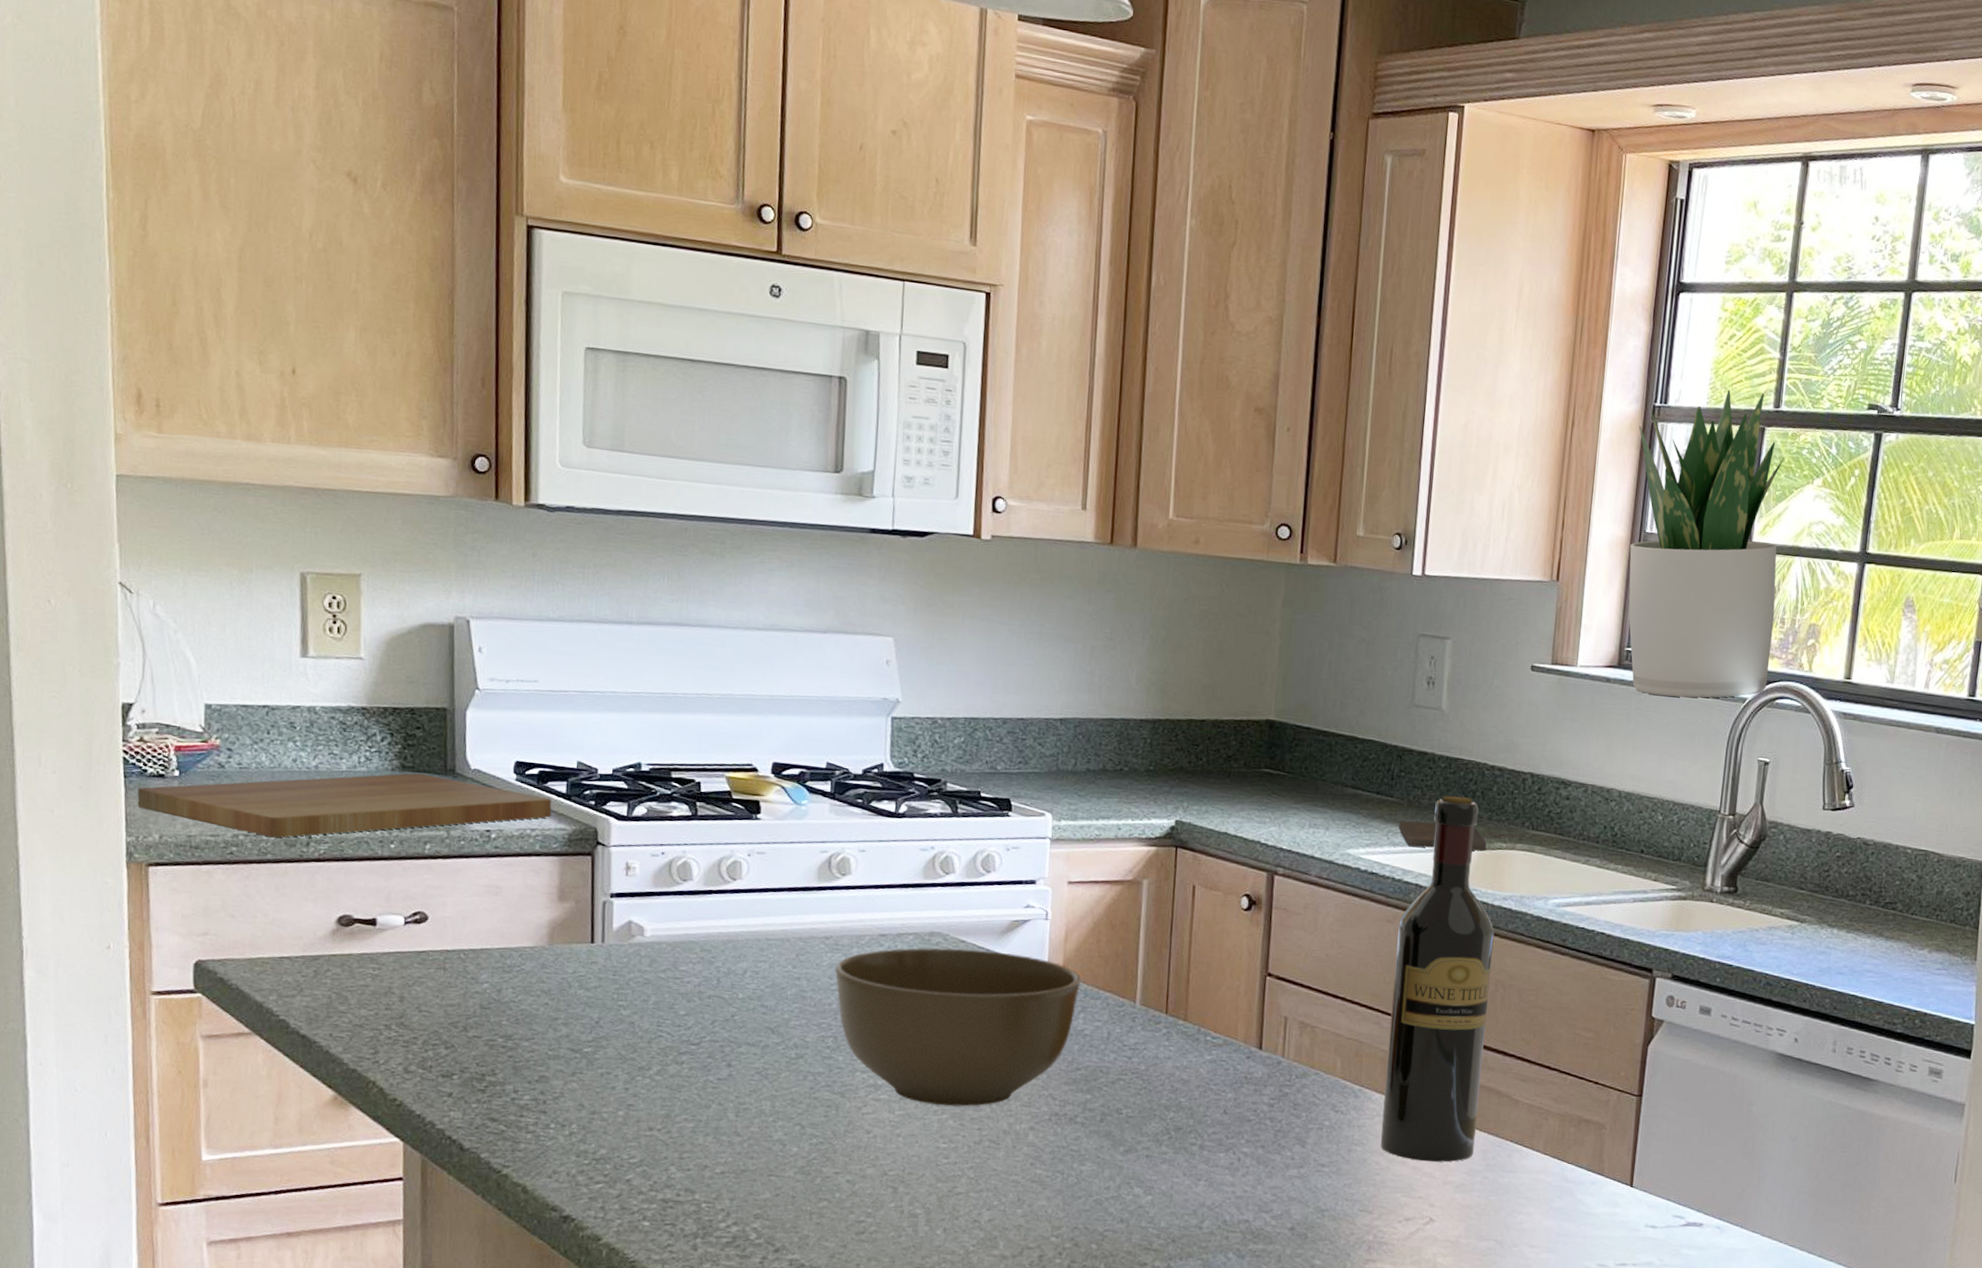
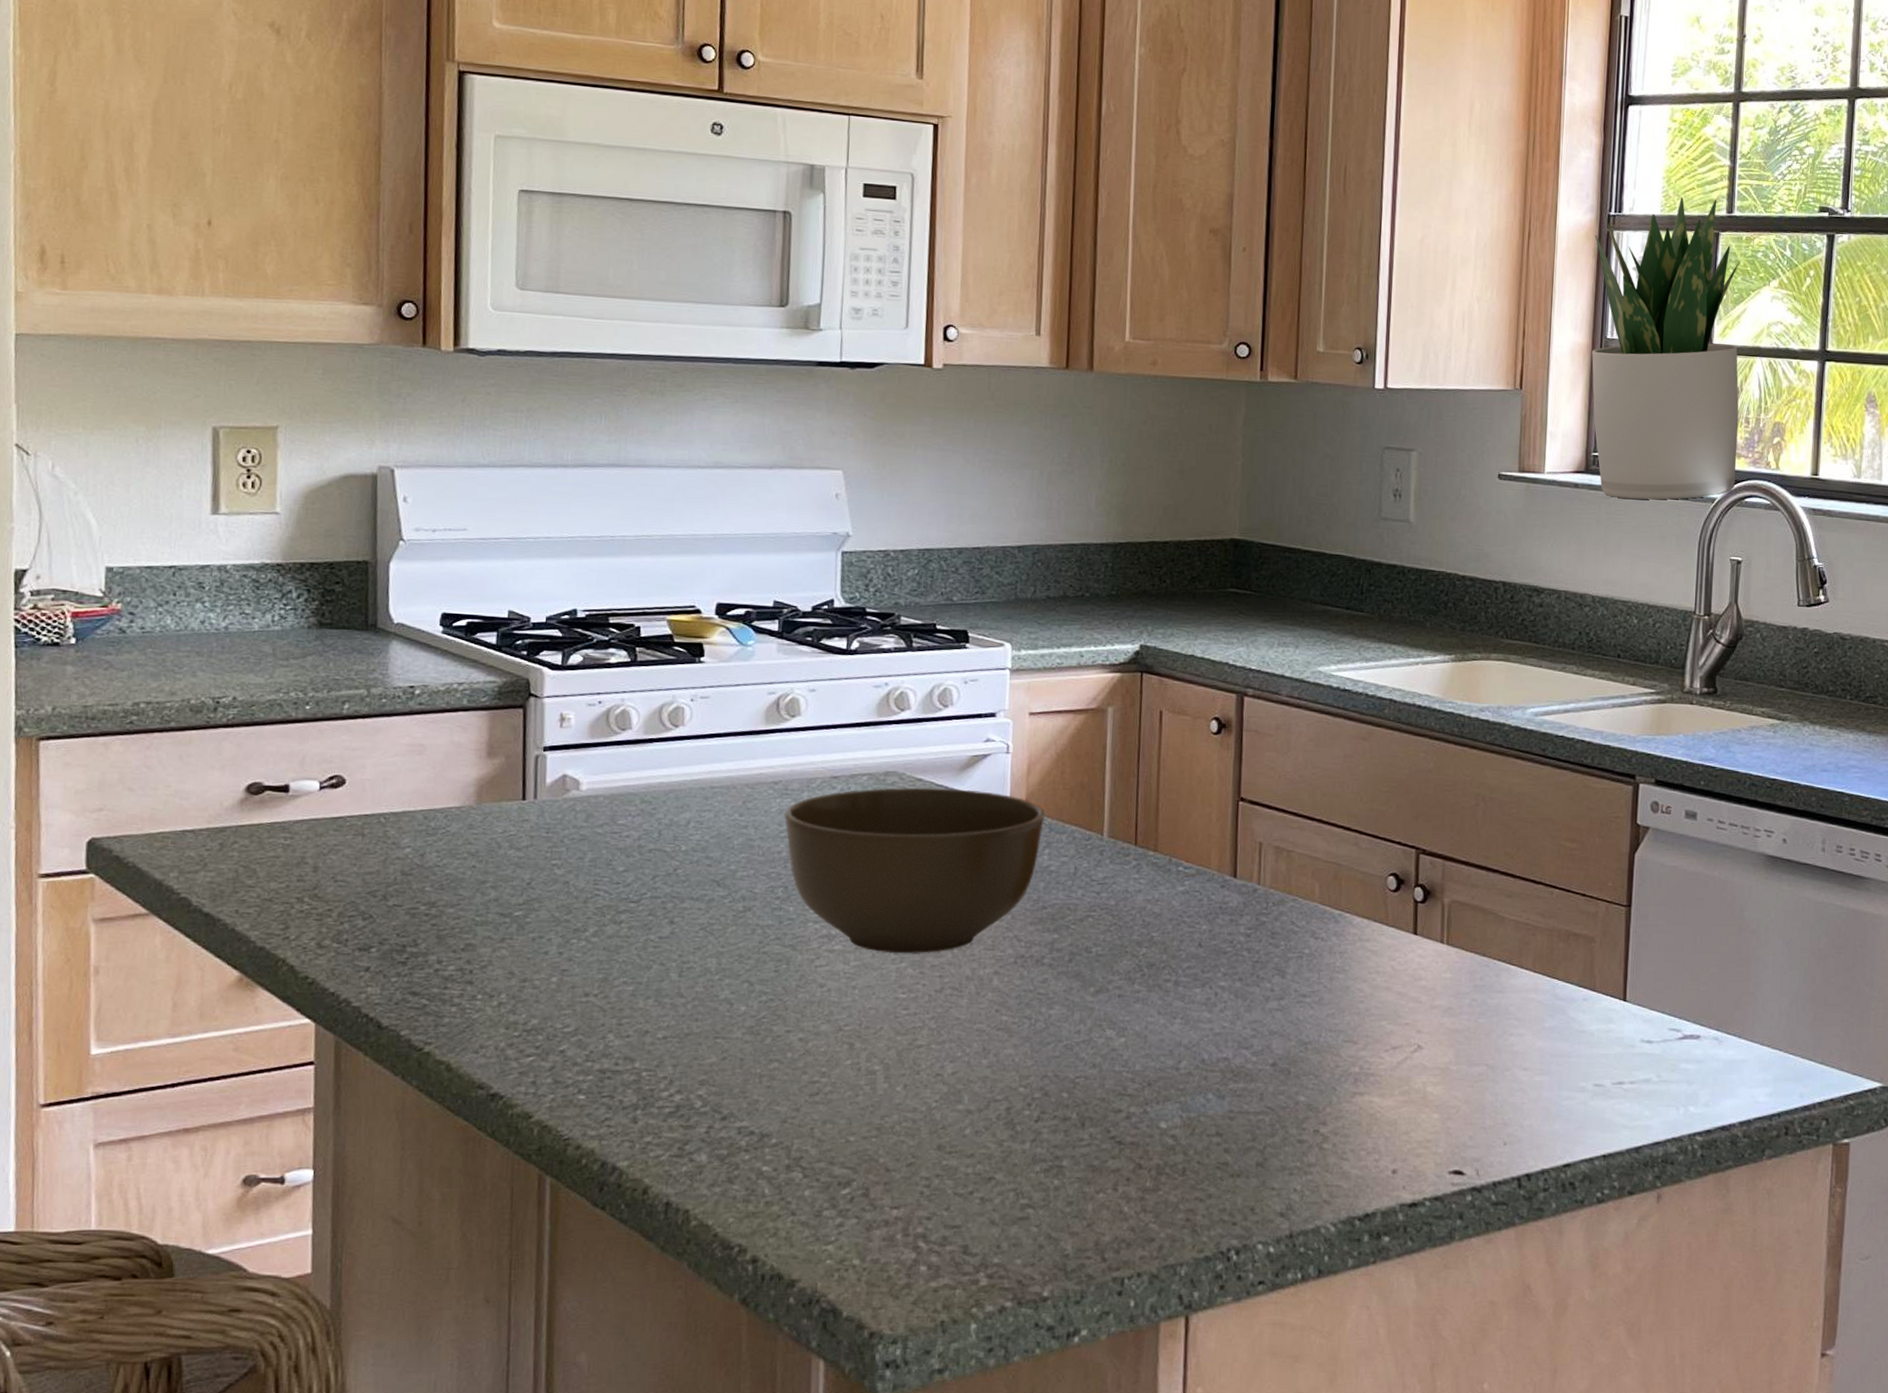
cutting board: present [137,773,552,838] -> none [29,630,481,704]
wine bottle: present [1380,795,1494,1162] -> none [1363,608,1472,986]
cutting board: present [1398,820,1487,852] -> none [1370,635,1461,663]

